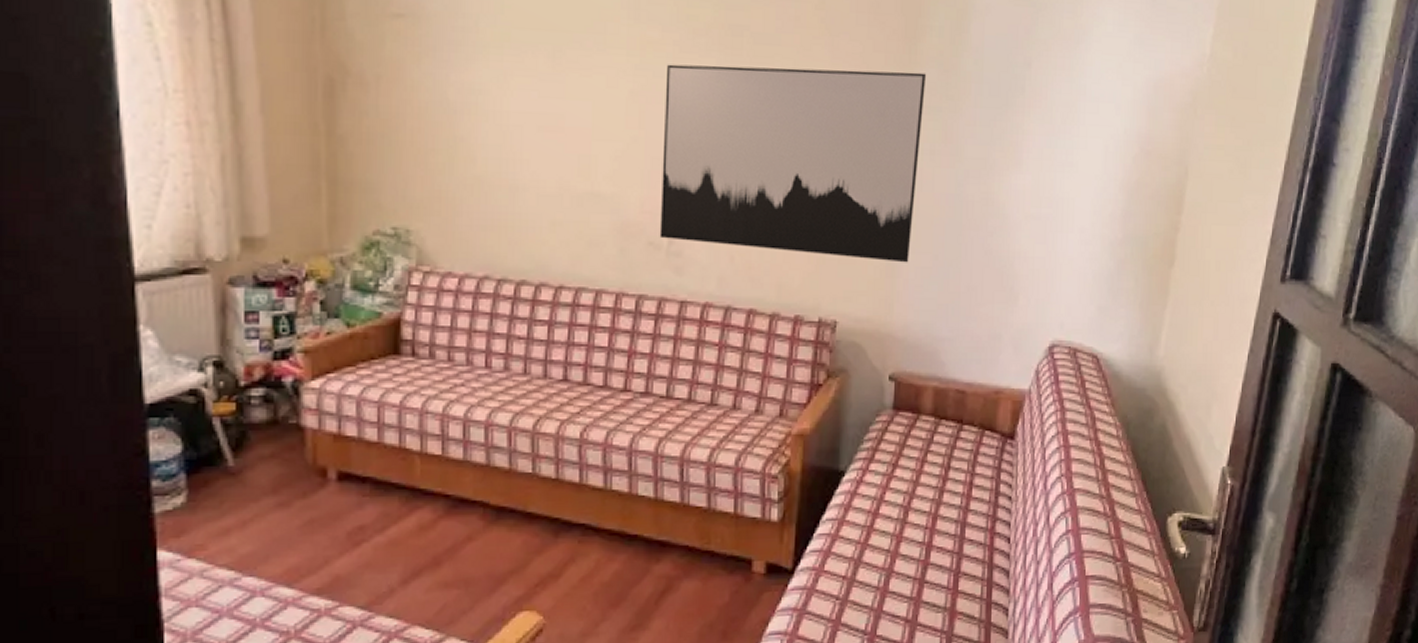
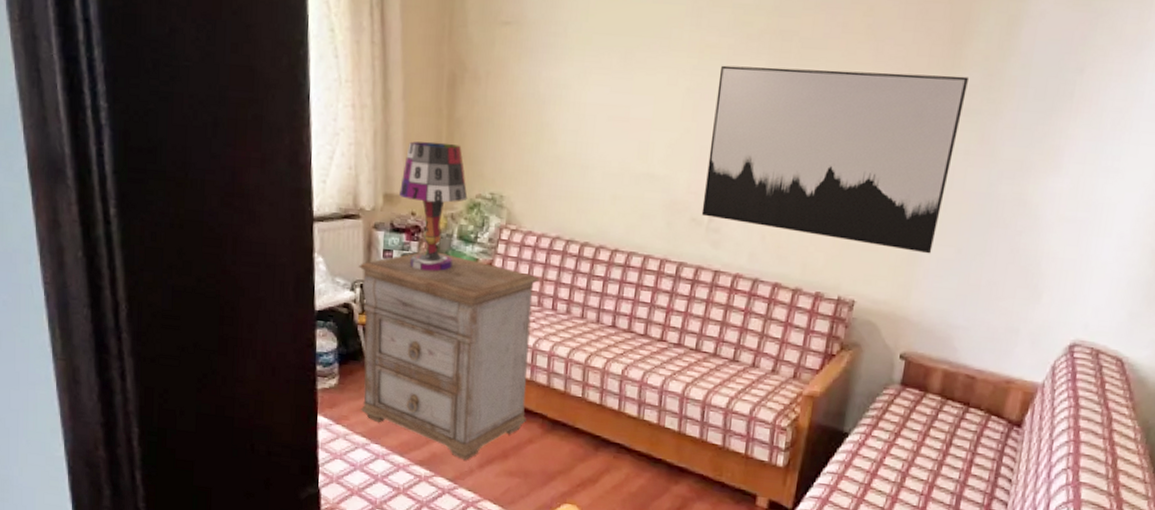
nightstand: none [209,308,466,578] -> present [359,250,540,461]
table lamp: none [264,166,361,334] -> present [399,141,468,272]

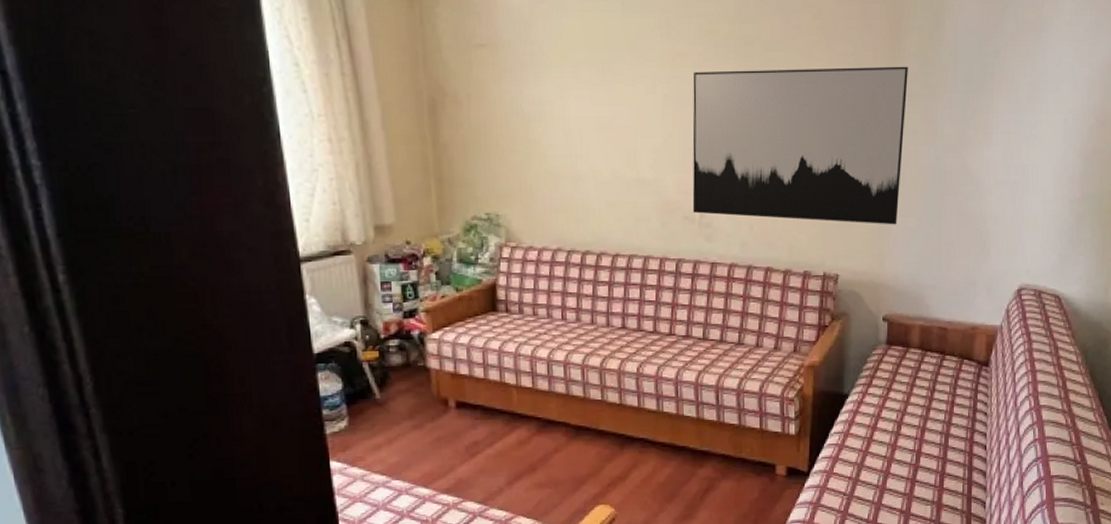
nightstand: present [359,250,540,461] -> none [356,277,550,481]
table lamp: present [399,141,468,272] -> none [391,168,463,298]

